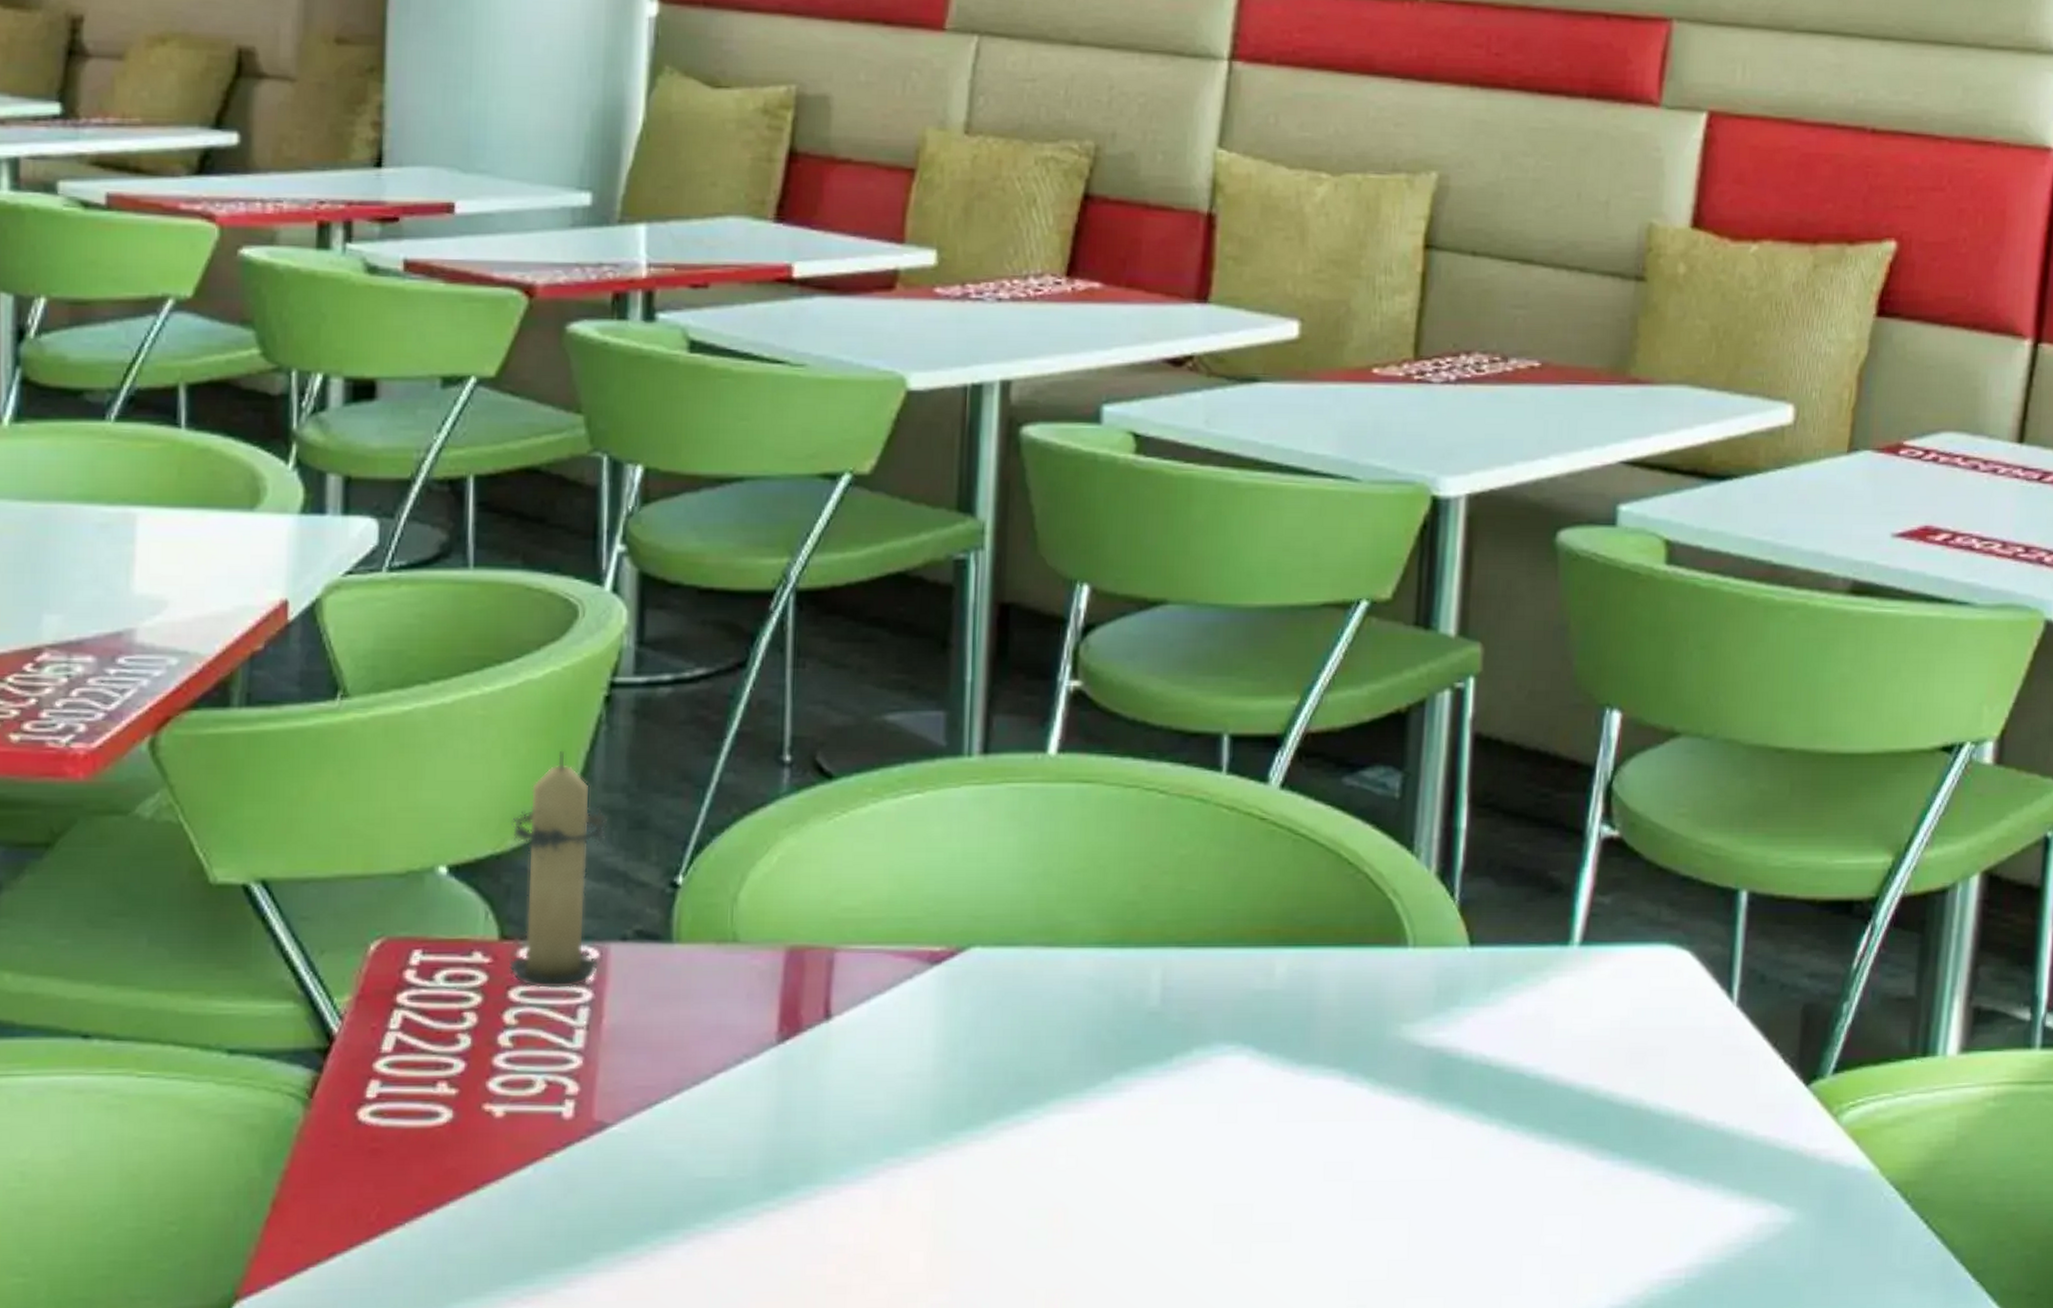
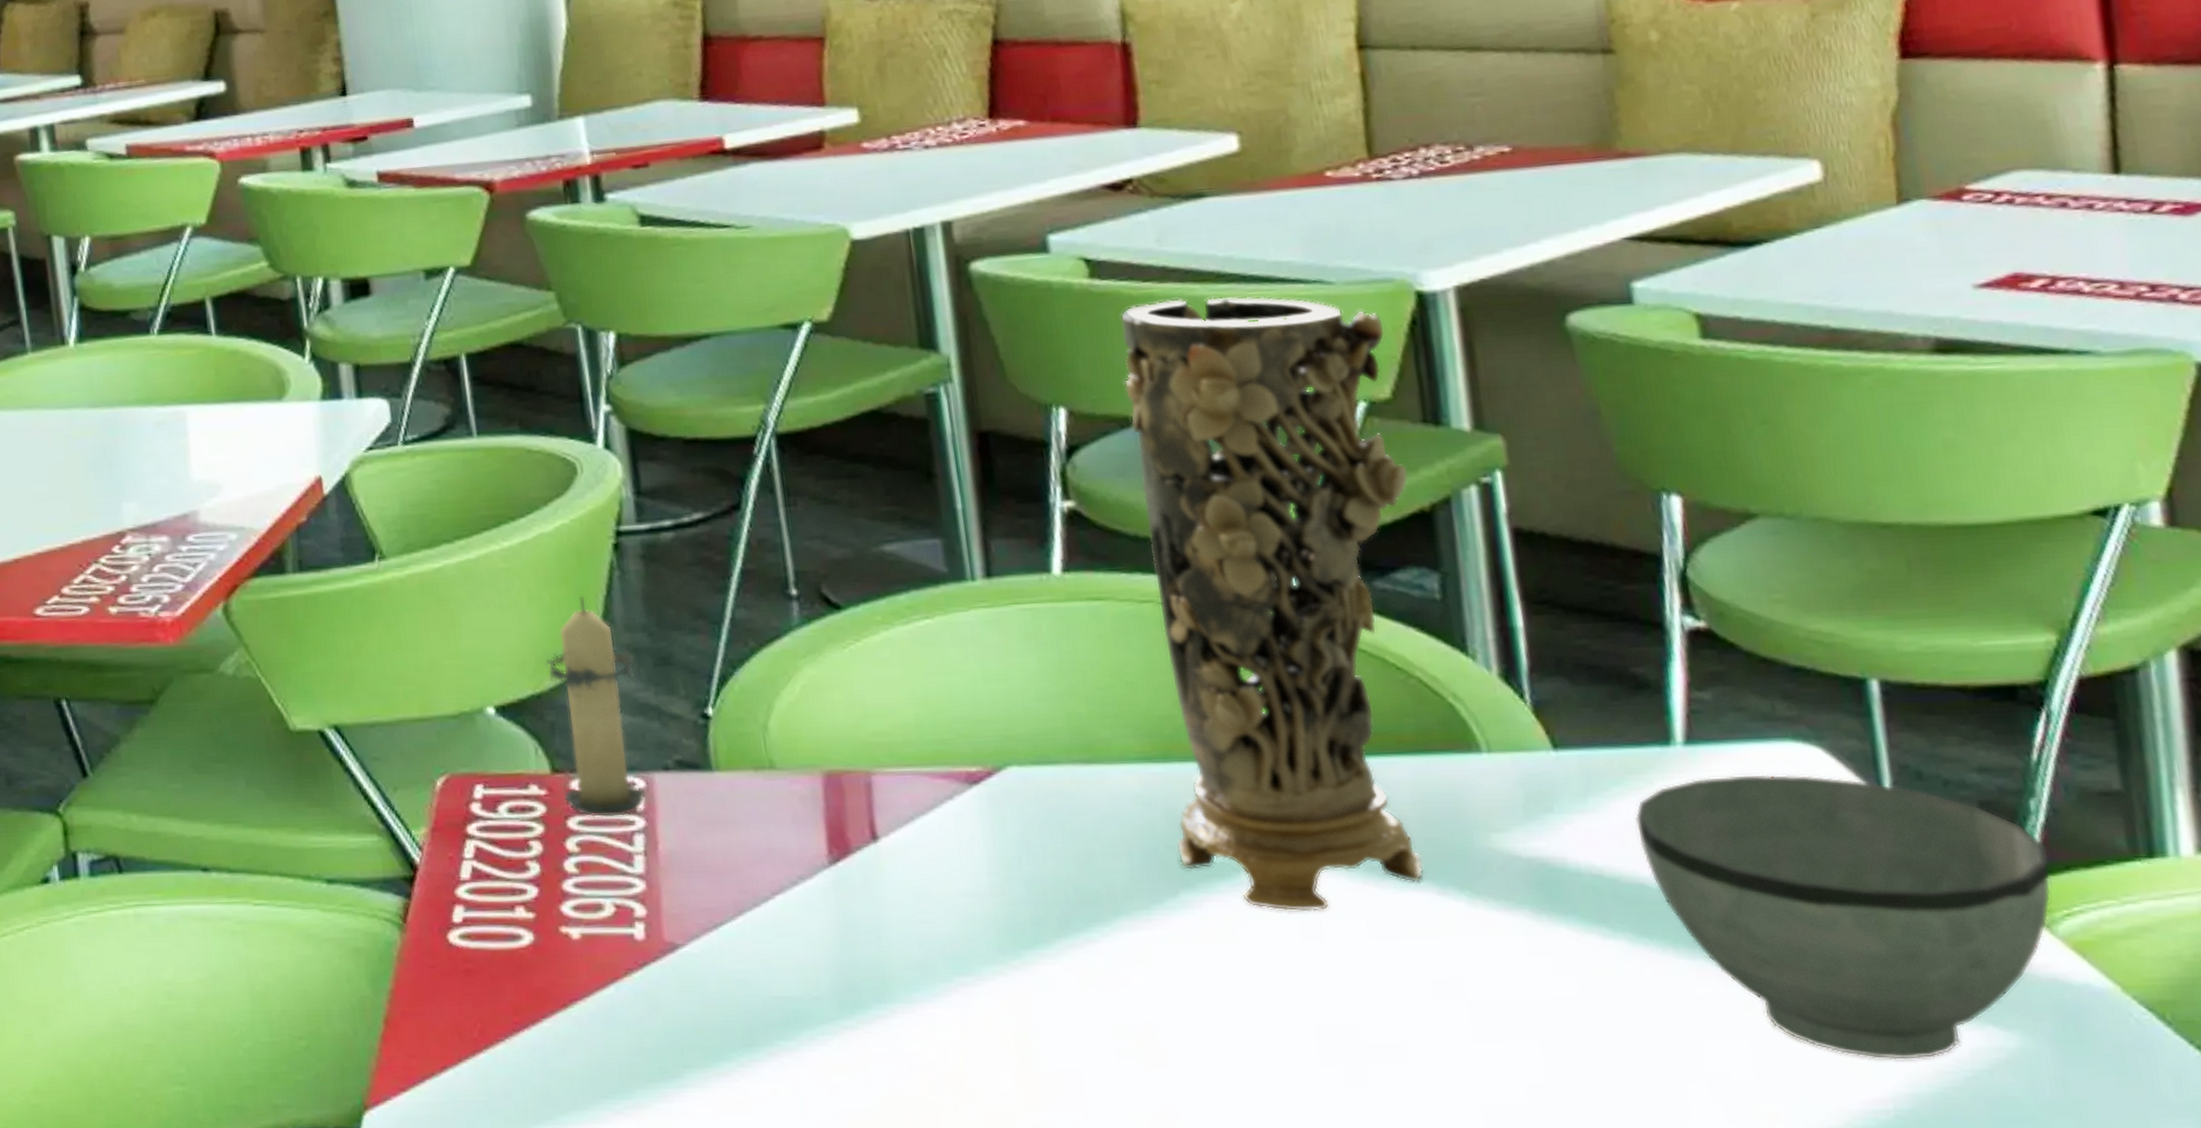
decorative vase: none [1118,483,1399,1096] -> present [1120,296,1424,912]
bowl: none [1525,973,1848,1235] -> present [1634,773,2052,1061]

